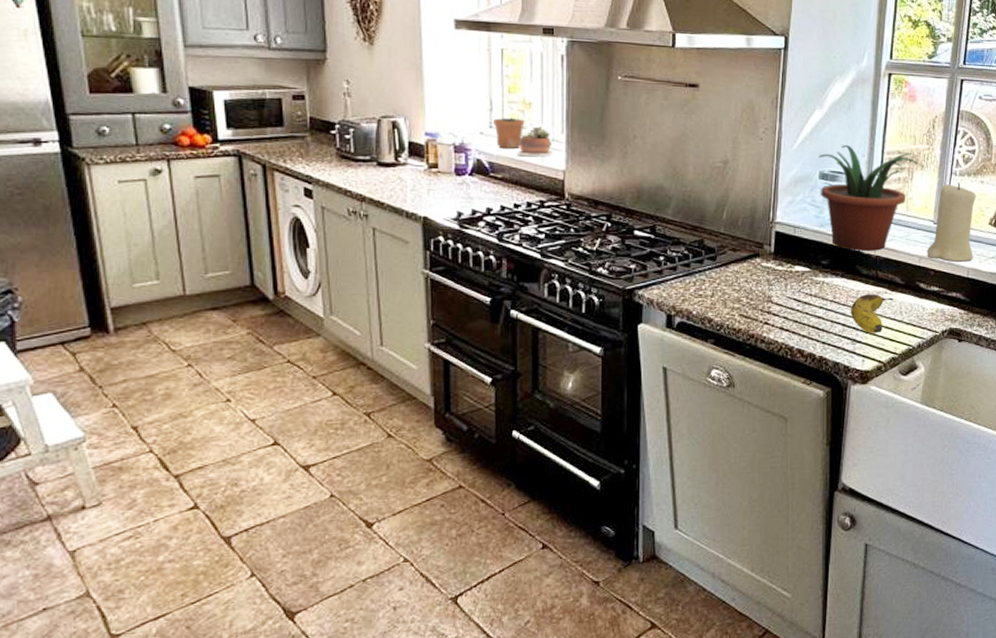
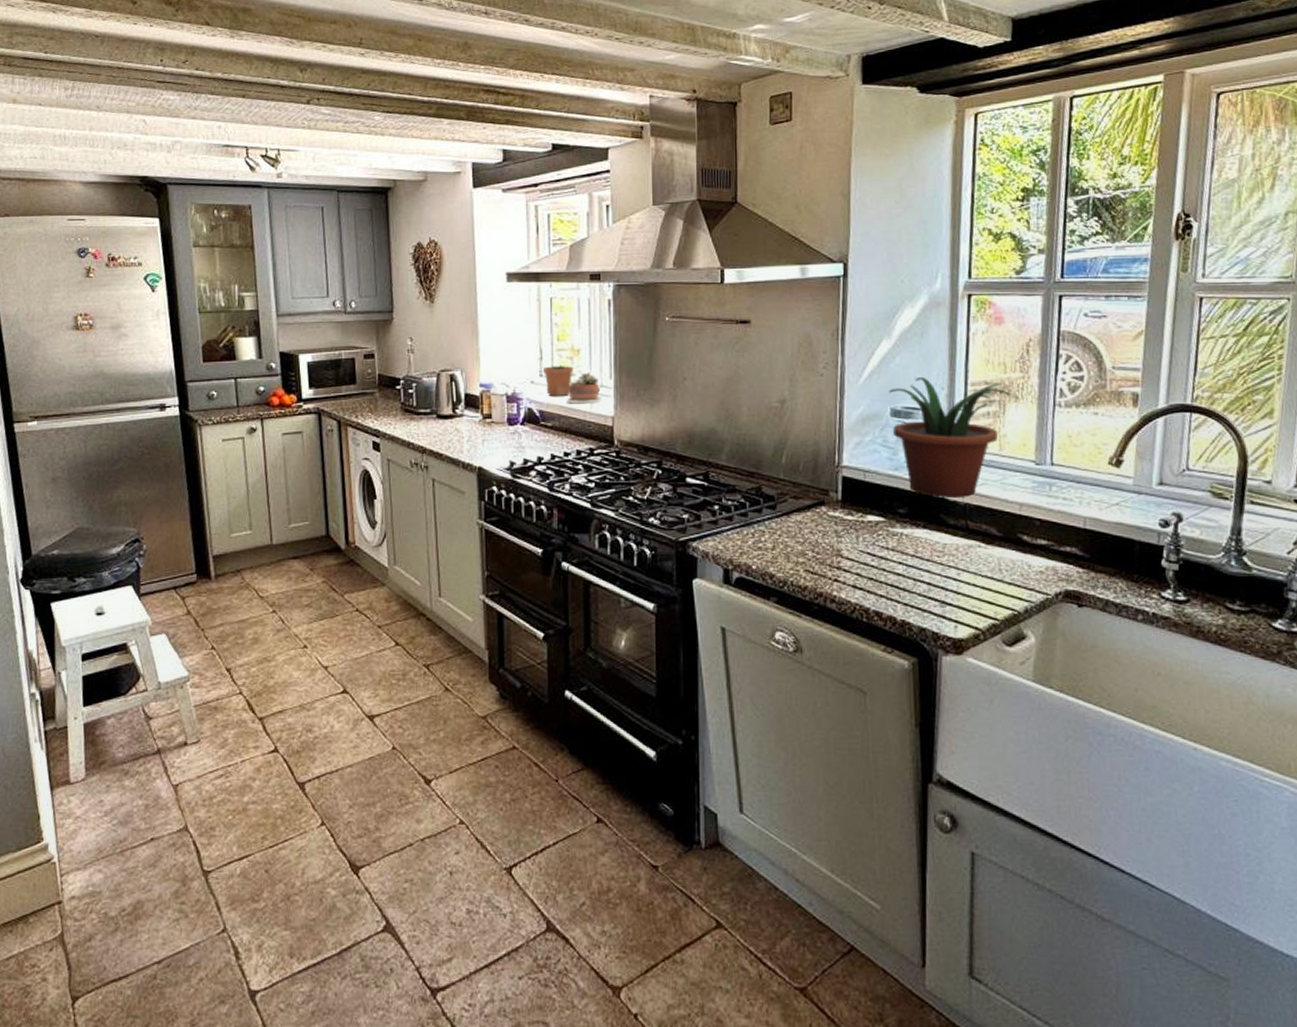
fruit: present [851,294,893,333] -> none [937,548,989,594]
candle: present [927,182,976,262] -> none [1028,415,1091,510]

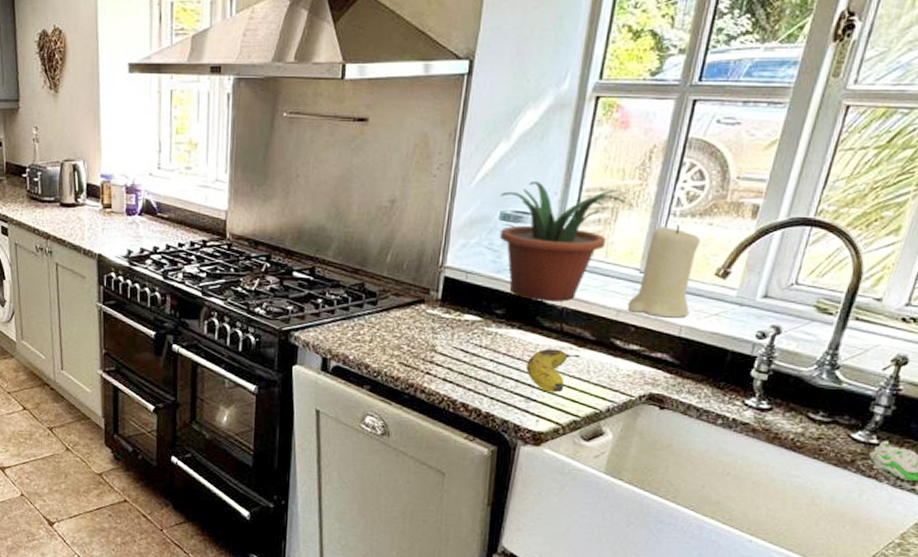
planter: present [544,365,574,396] -> none [162,158,191,189]
succulent plant: present [567,372,601,404] -> none [183,166,216,198]
fruit: none [937,548,989,594] -> present [527,349,580,393]
candle: none [1028,415,1091,510] -> present [627,225,701,318]

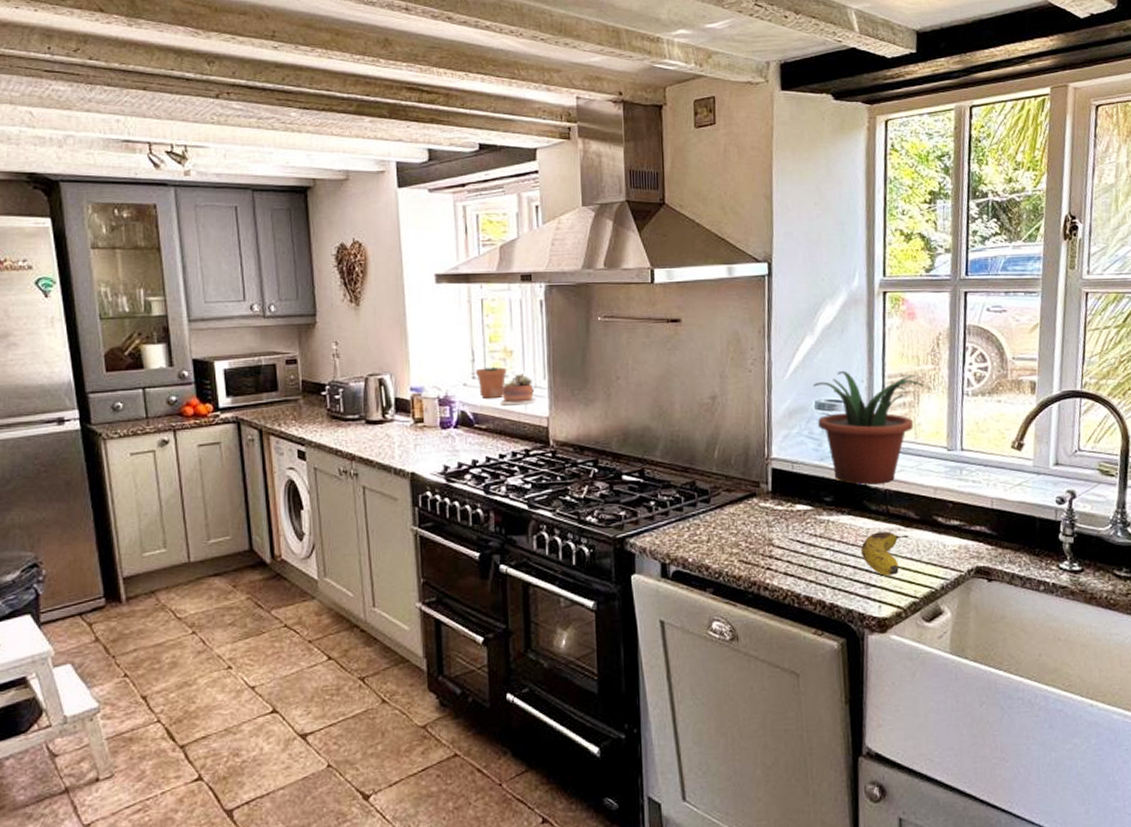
planter: none [162,158,191,189] -> present [476,366,507,398]
succulent plant: none [183,166,216,198] -> present [501,373,536,406]
candle: present [627,225,701,318] -> none [942,403,997,492]

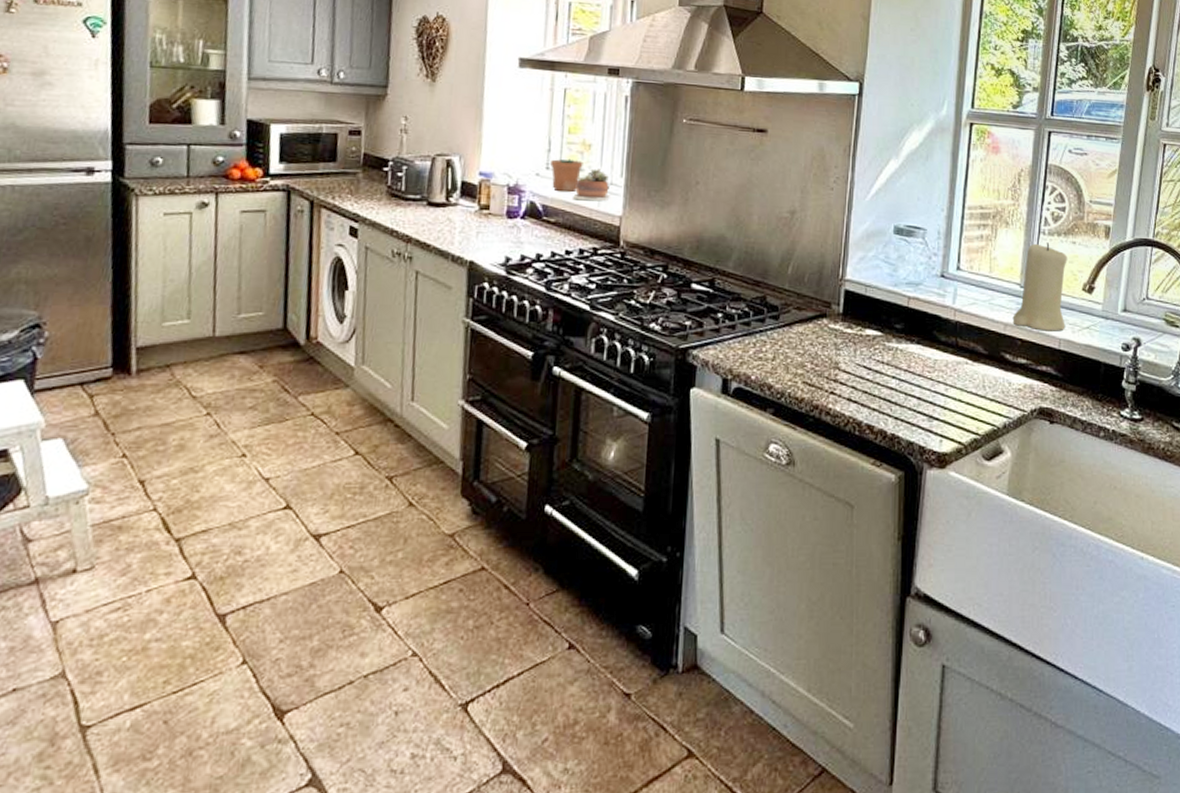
potted plant: present [813,370,924,485] -> none [894,197,1002,315]
fruit: present [861,531,908,576] -> none [927,364,975,410]
candle: none [942,403,997,492] -> present [1013,242,1067,332]

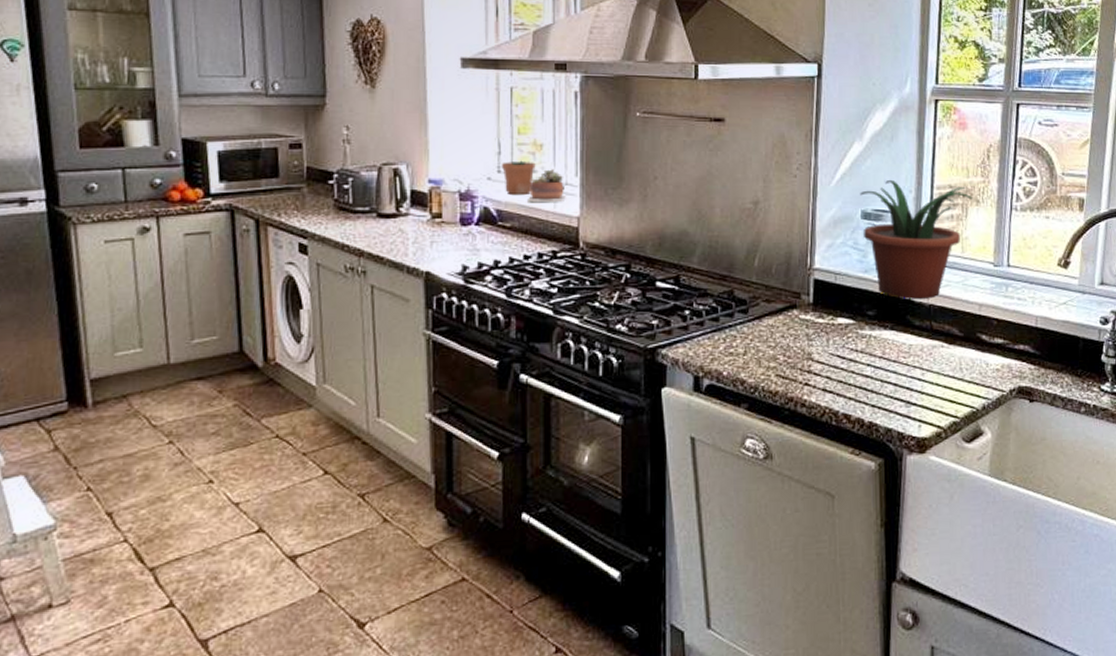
potted plant: none [894,197,1002,315] -> present [860,179,973,299]
candle: present [1013,242,1067,332] -> none [987,219,1042,309]

